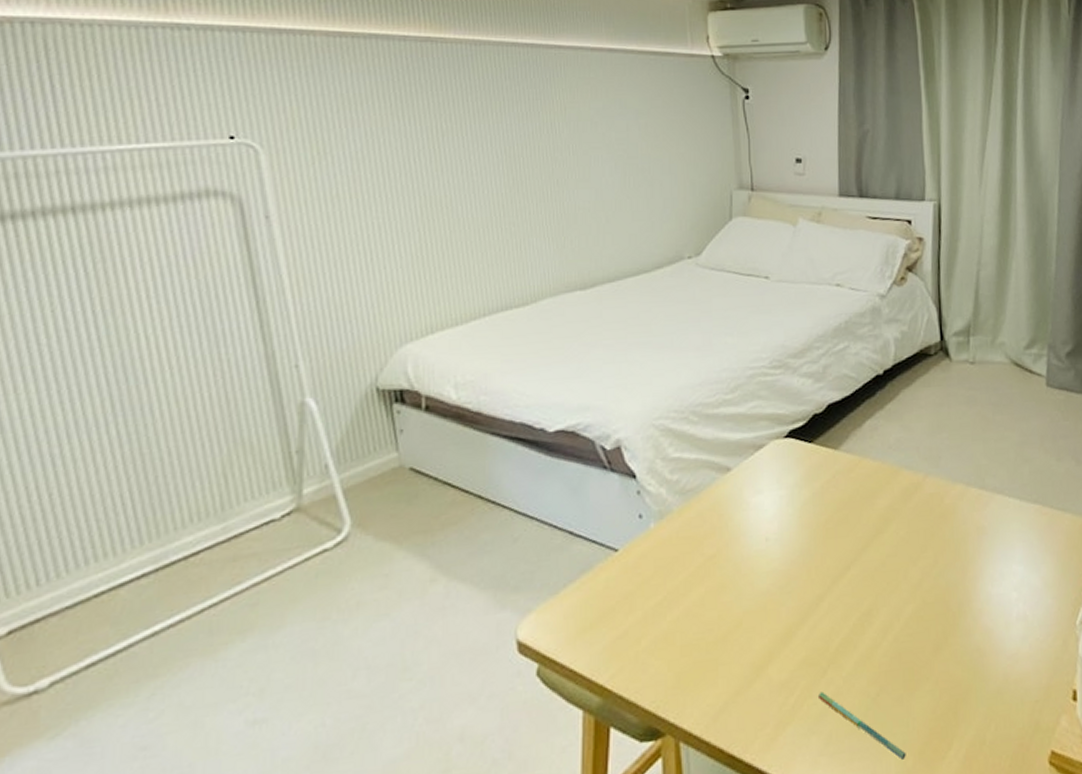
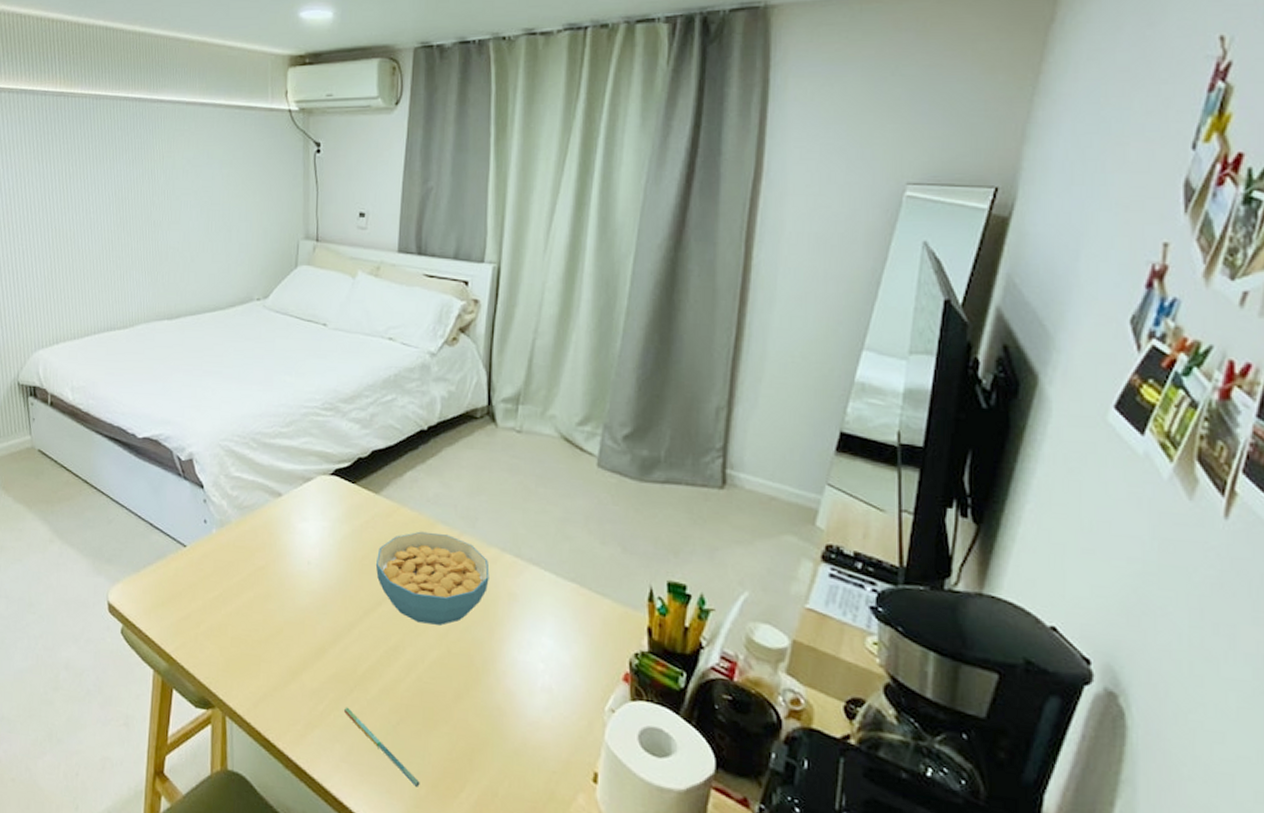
cereal bowl: none [841,479,958,579] -> present [376,531,490,625]

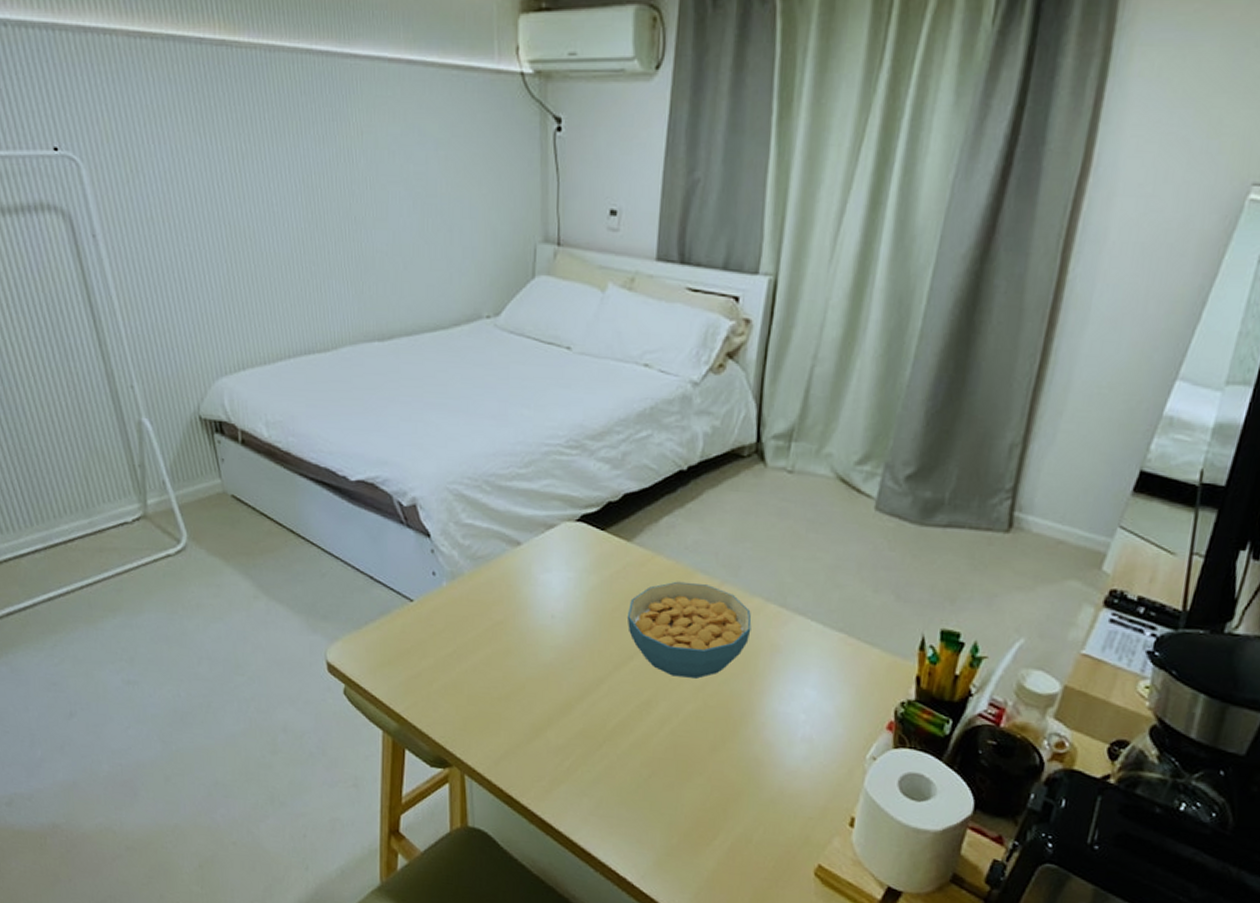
pen: present [344,707,420,788] -> none [593,762,672,838]

